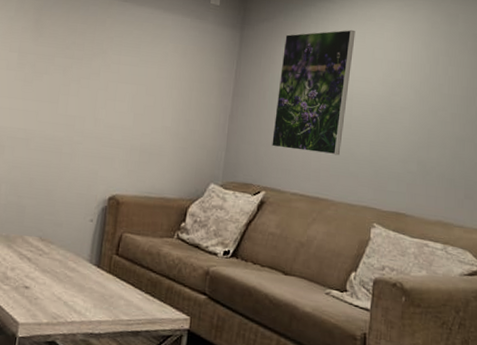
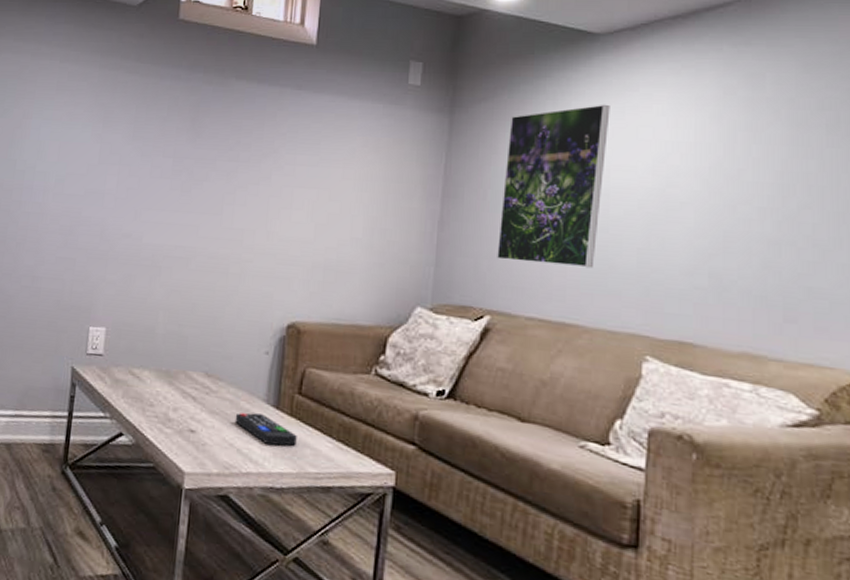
remote control: none [63,270,114,298] -> present [235,412,297,446]

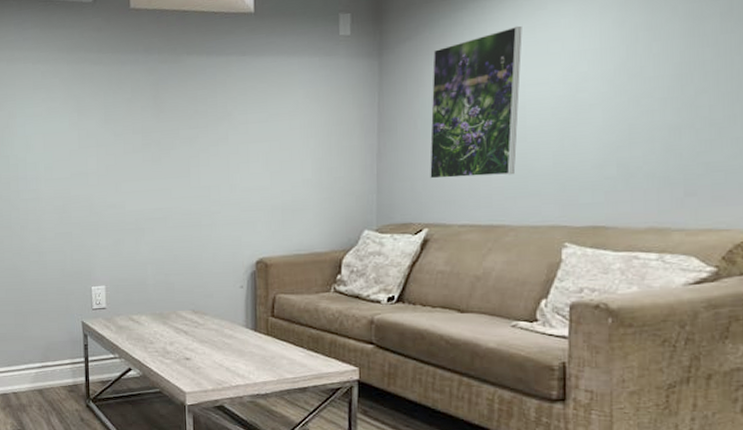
remote control: present [235,412,297,446] -> none [221,337,274,361]

